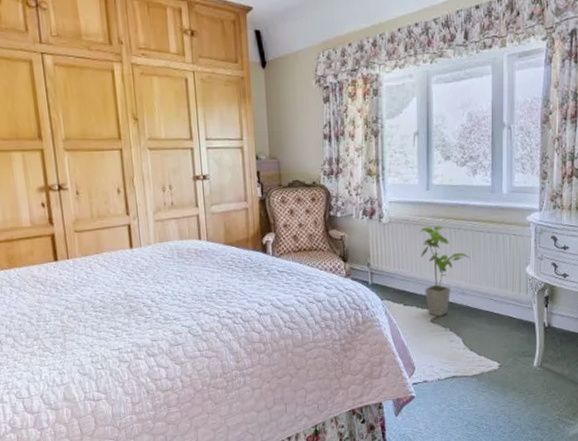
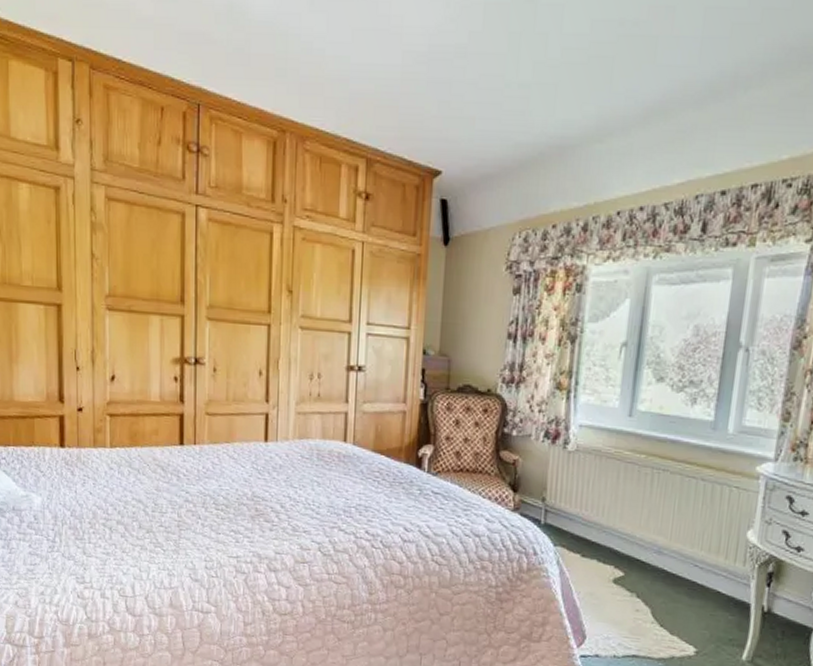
house plant: present [420,225,471,317] -> none [610,462,675,578]

